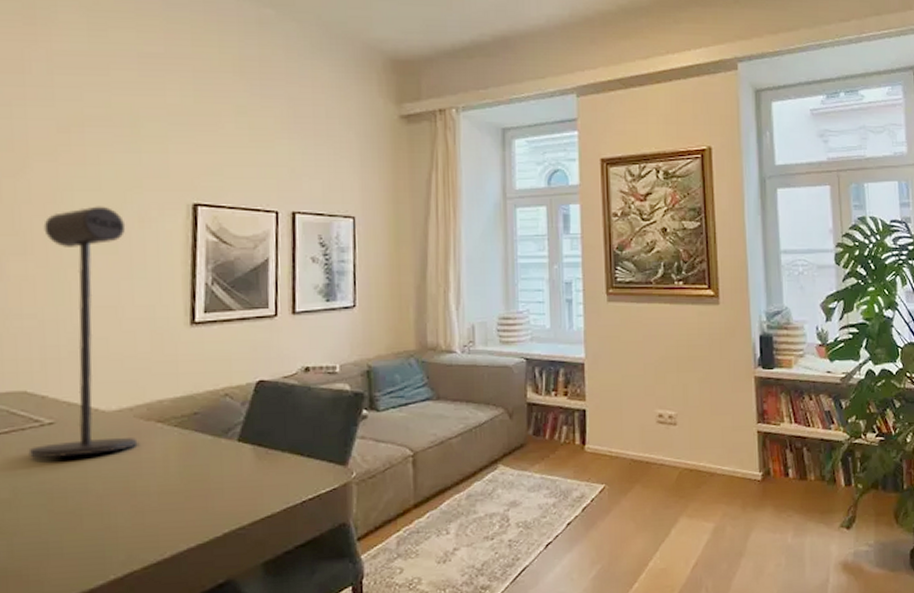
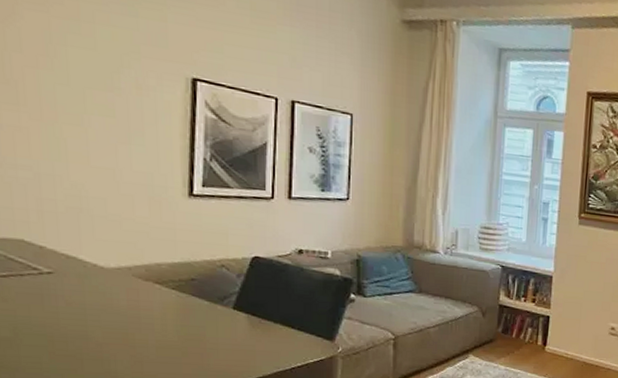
desk lamp: present [28,206,138,459] -> none [27,65,137,306]

